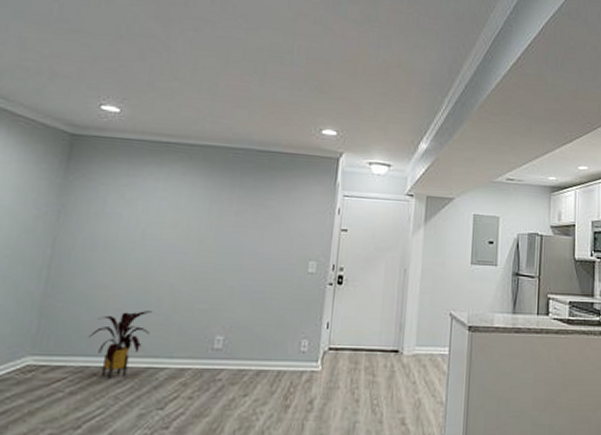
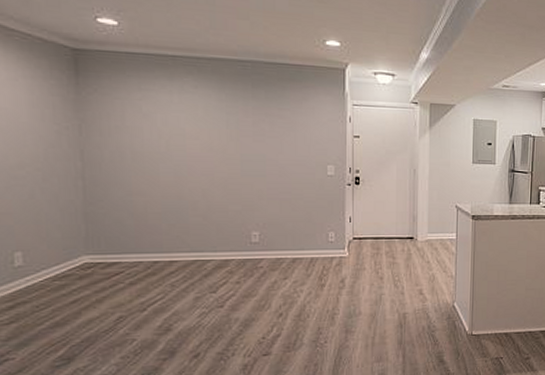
house plant: present [89,311,153,379] -> none [136,213,191,271]

